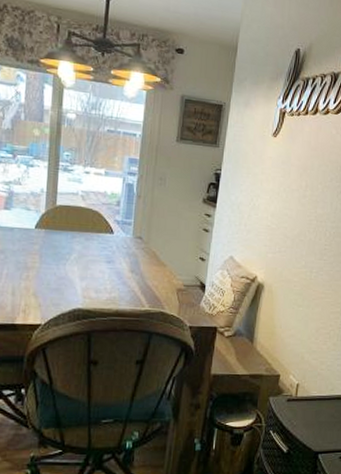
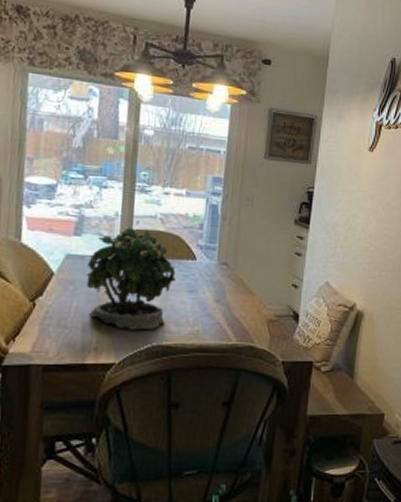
potted plant: none [16,197,95,296] -> present [86,220,176,330]

